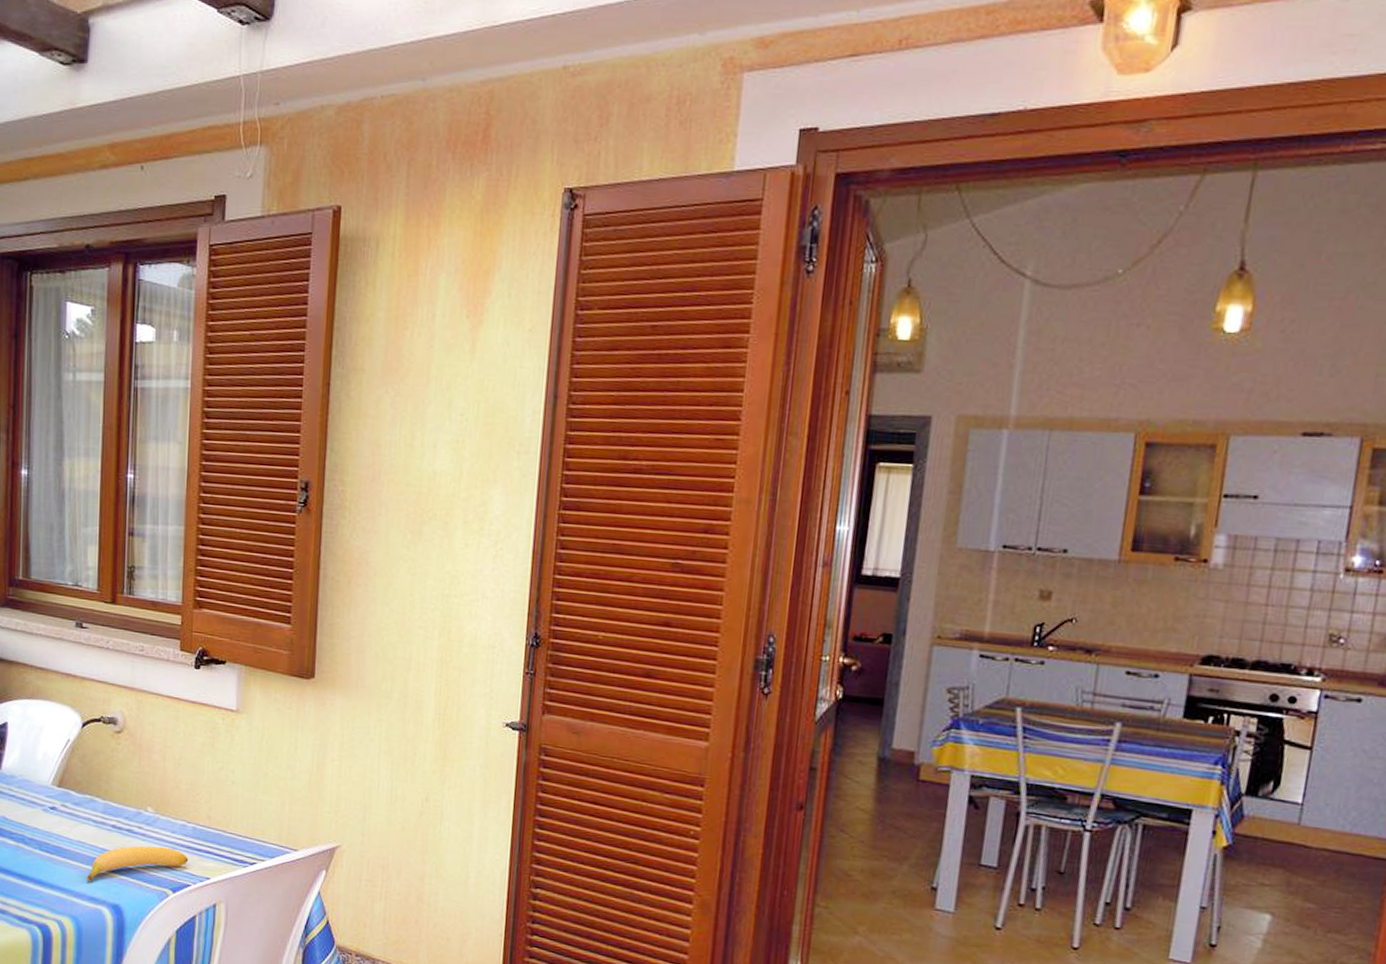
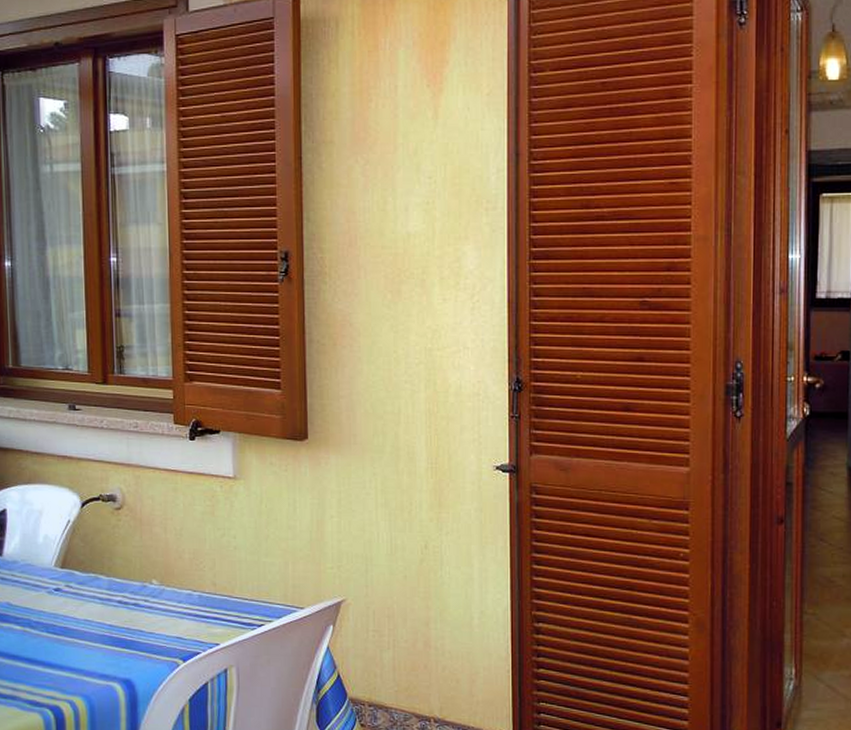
banana: present [86,845,189,883] -> none [95,617,197,660]

